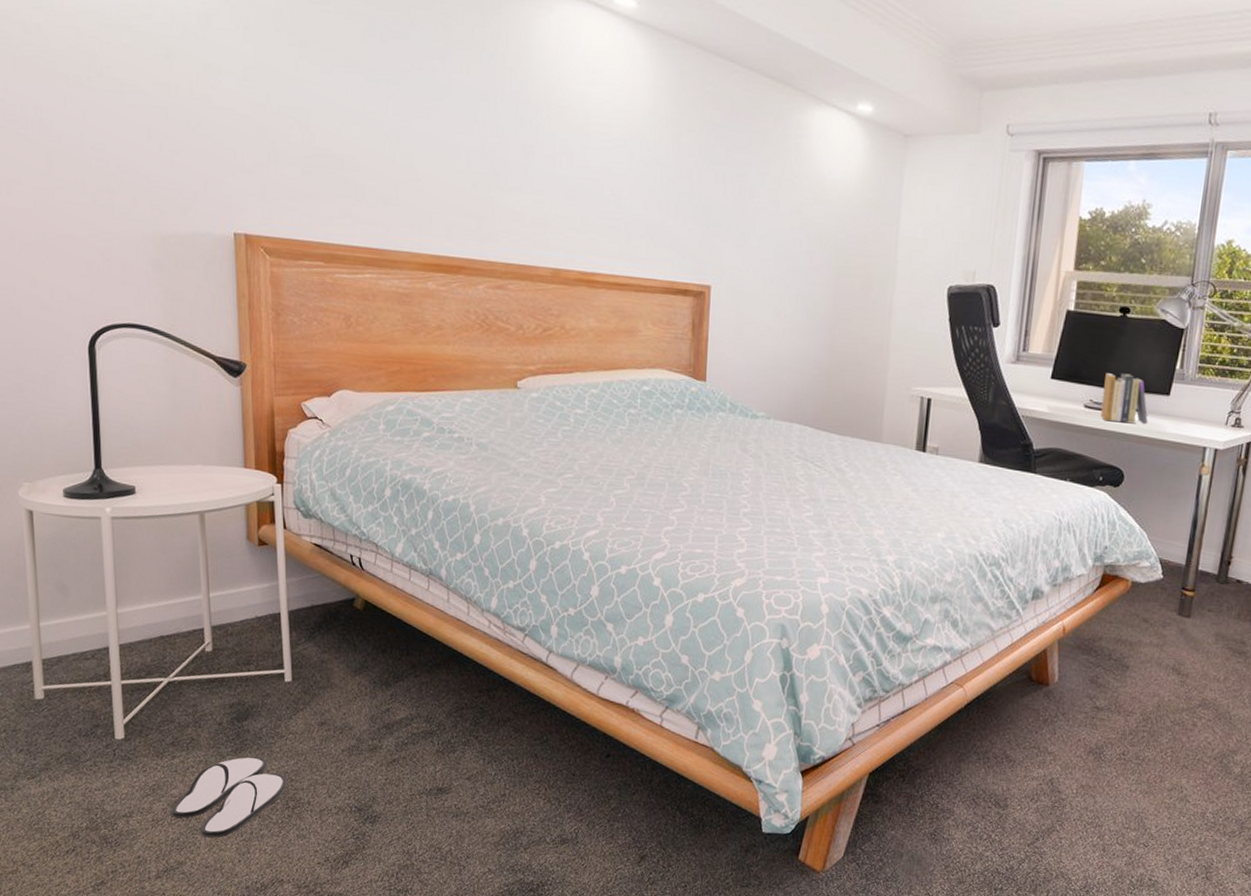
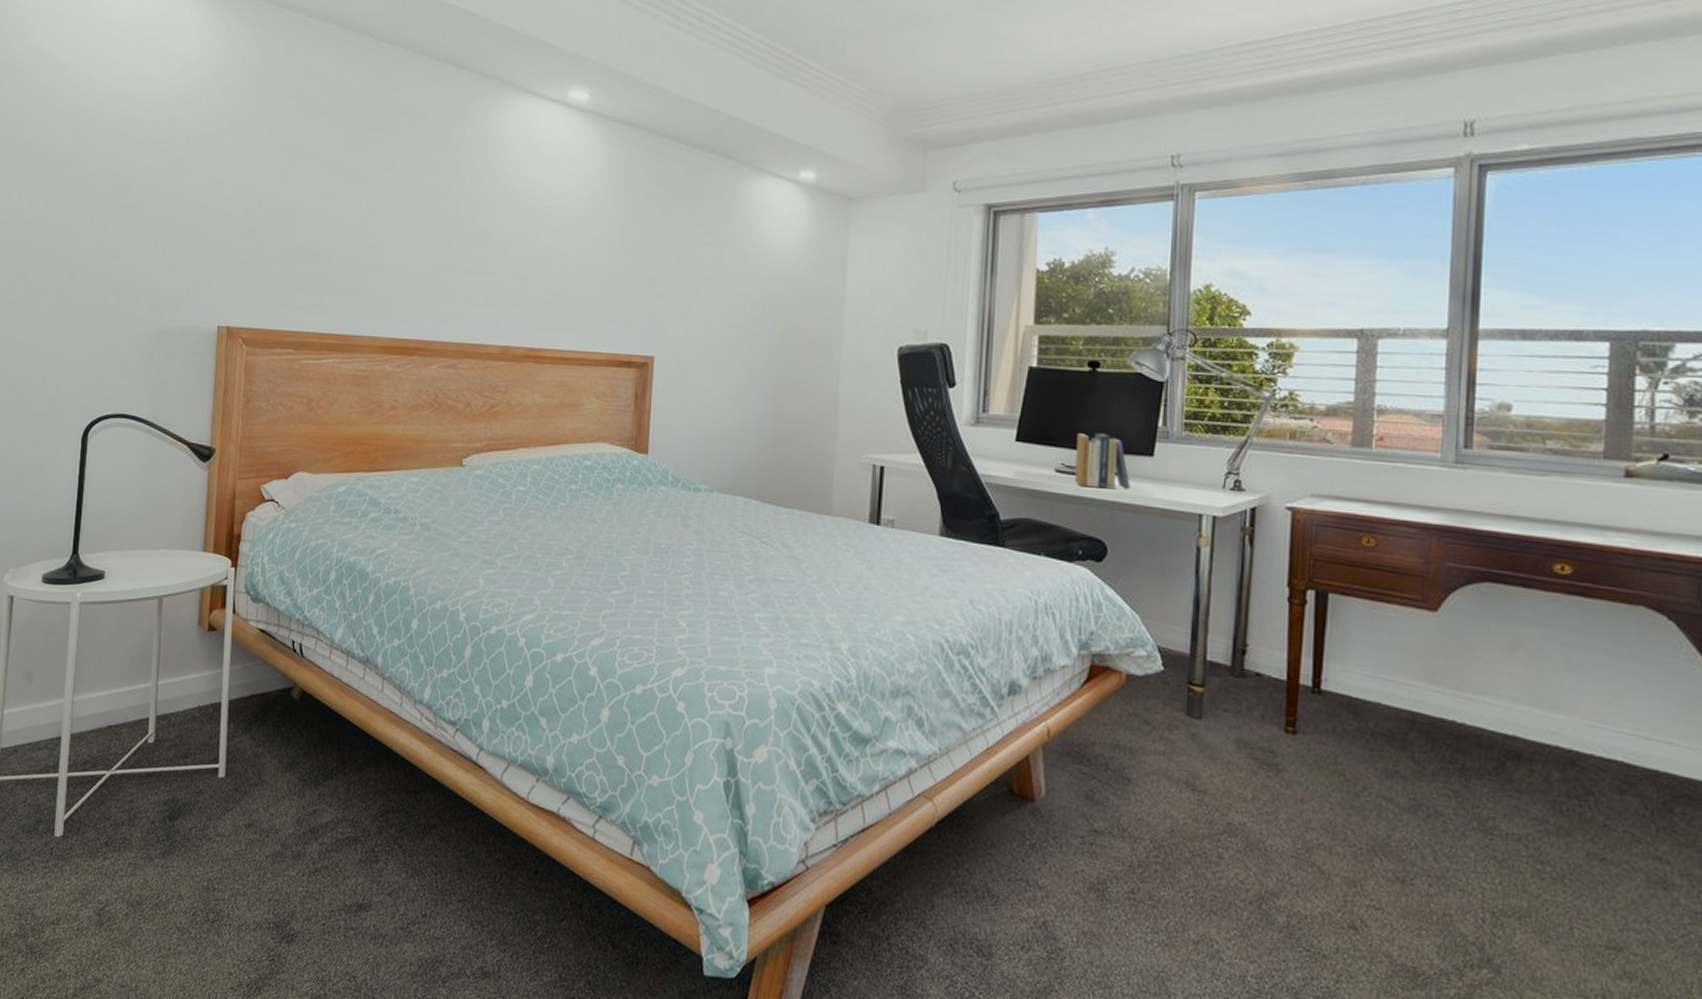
slippers: present [171,756,287,838] -> none [96,860,210,952]

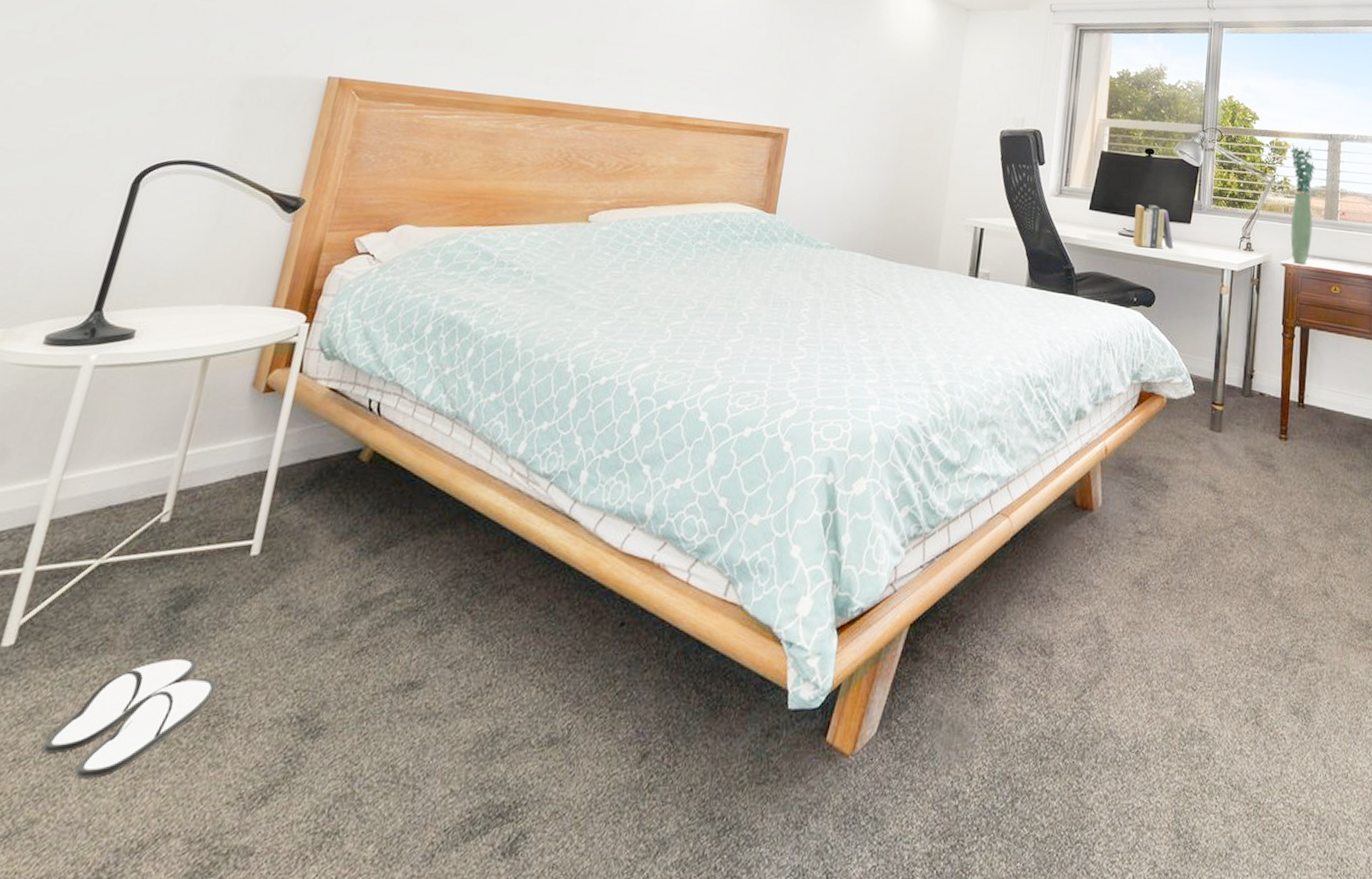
slippers: none [96,860,210,952] -> present [42,657,217,779]
vase: none [1299,344,1337,507] -> present [1290,143,1315,264]

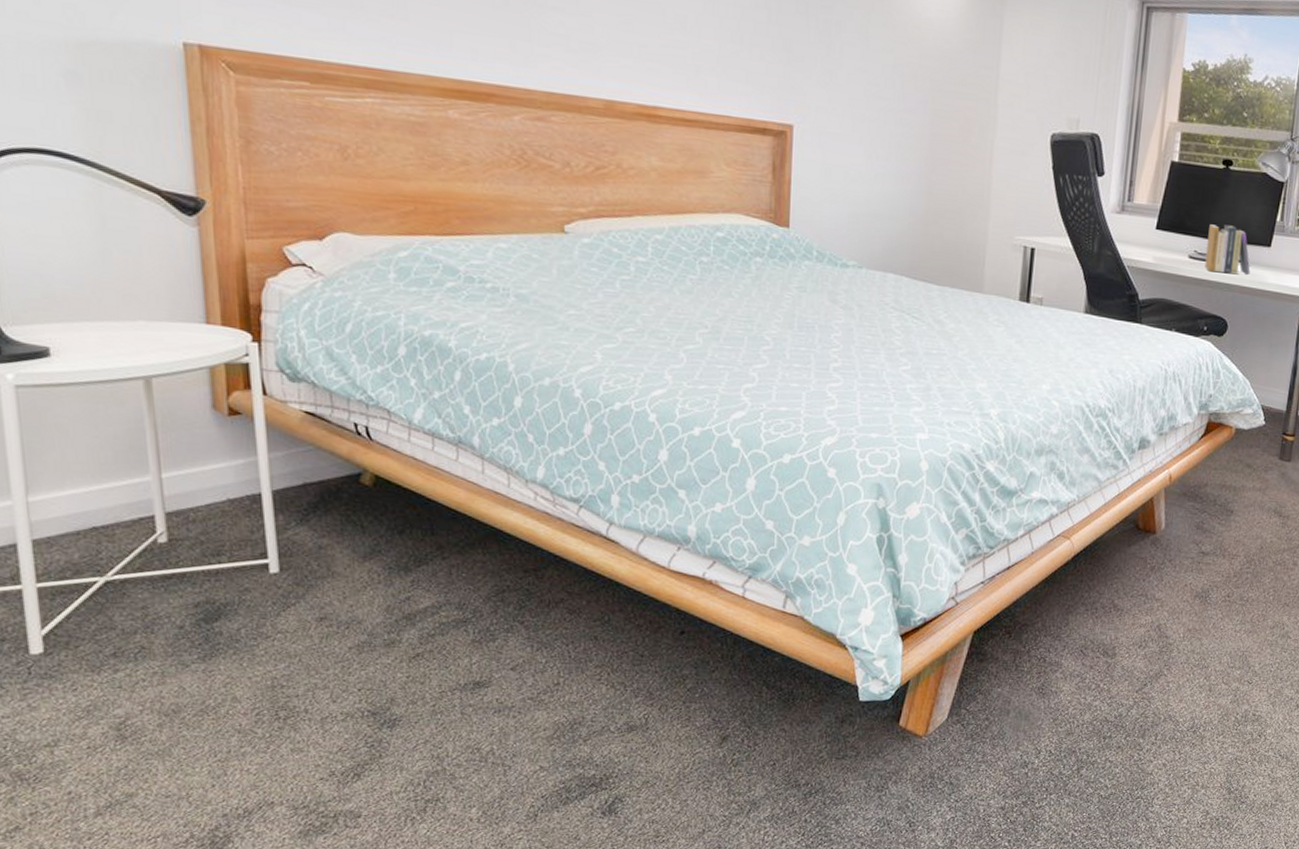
slippers: present [42,657,217,779] -> none [114,662,276,762]

